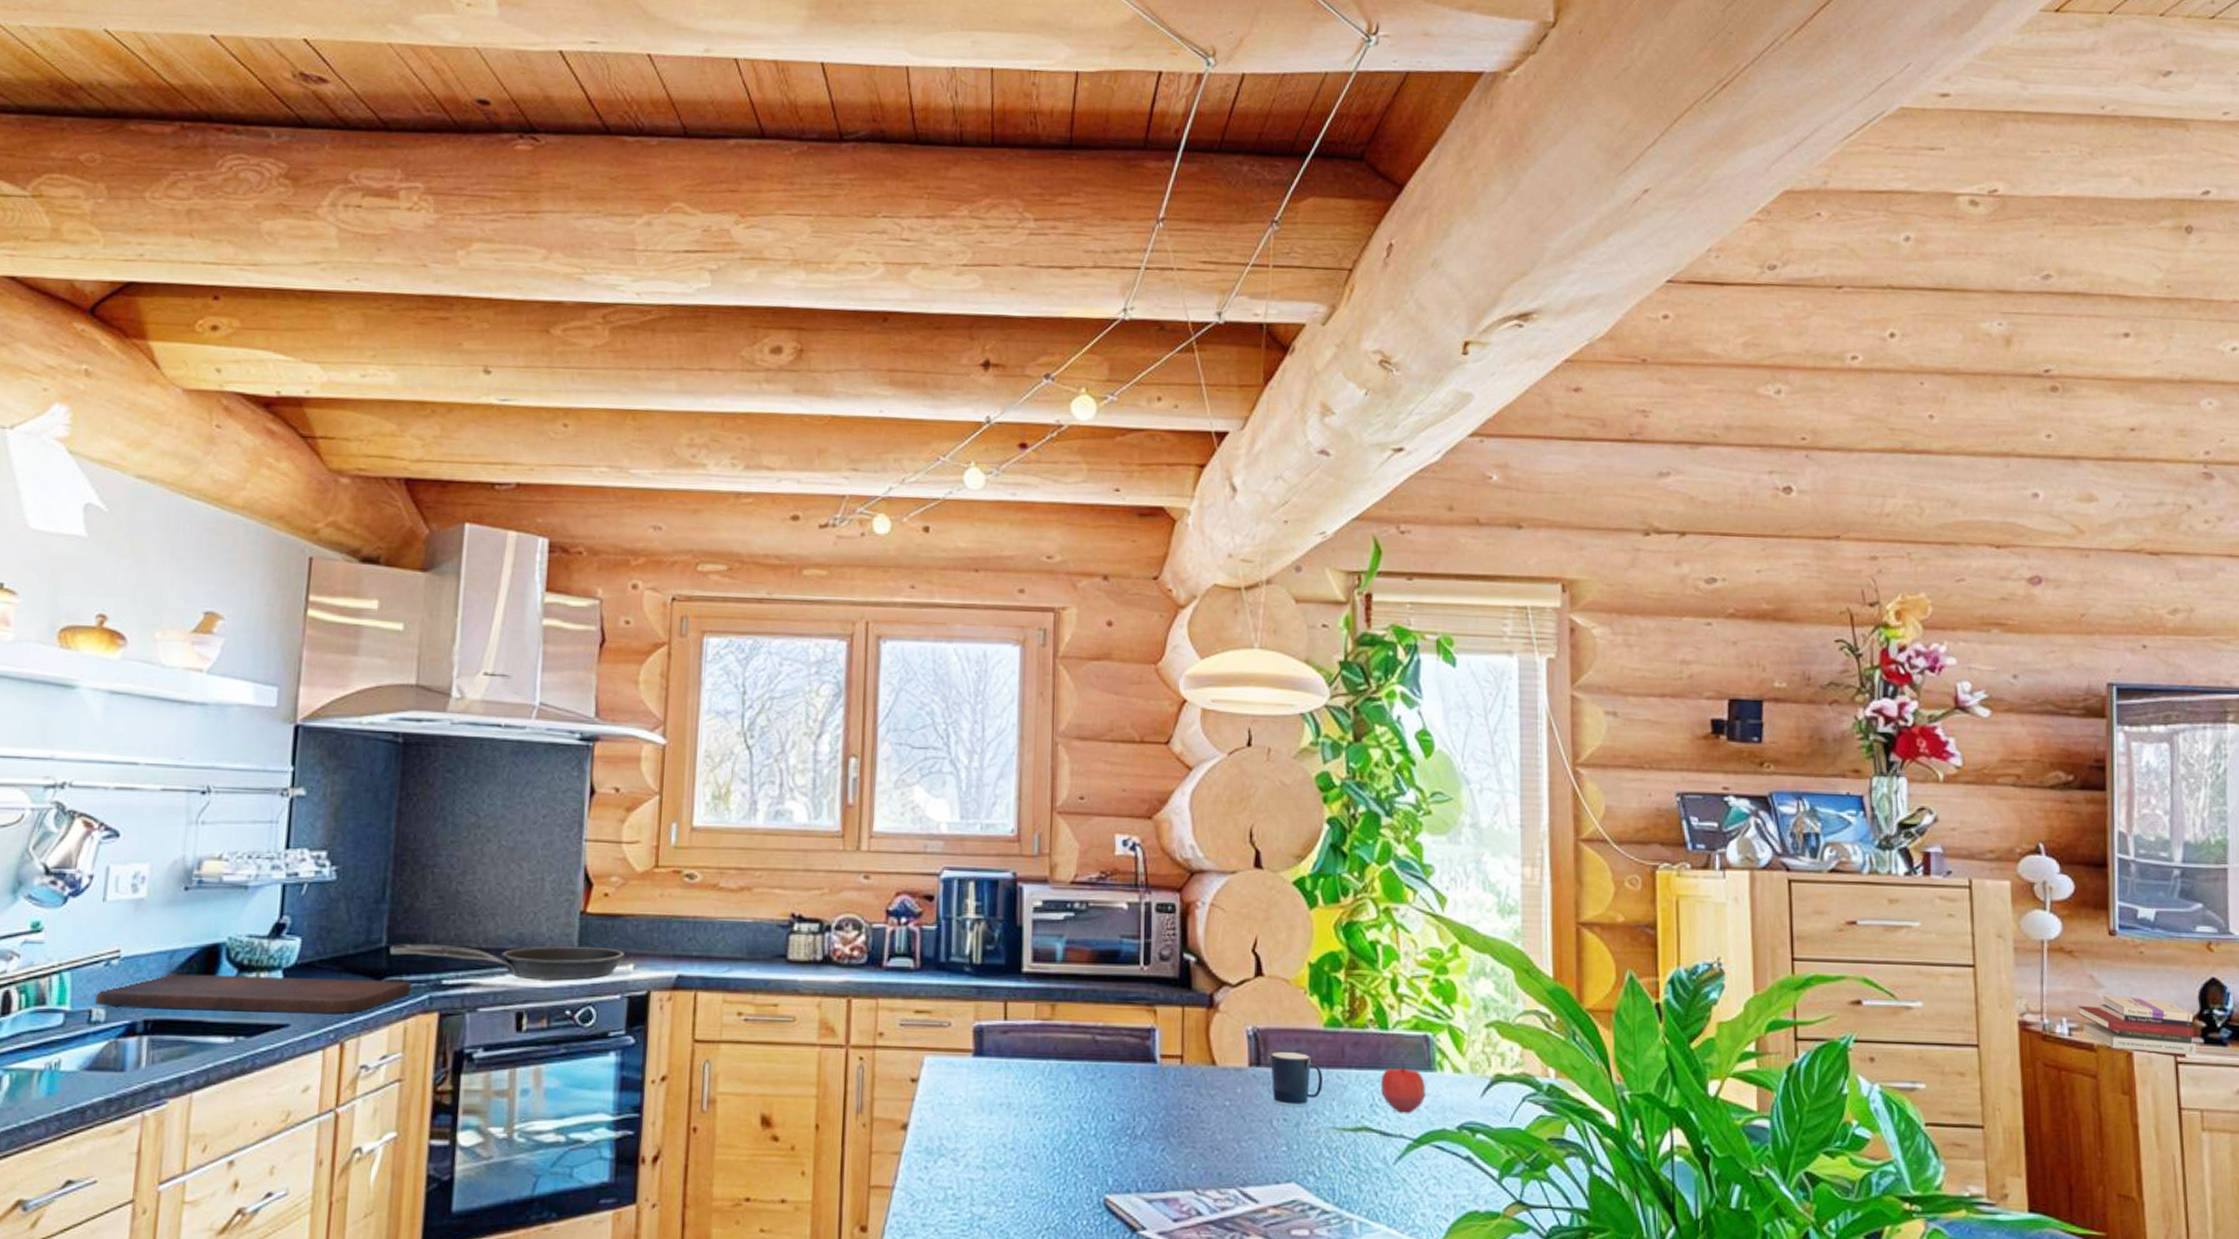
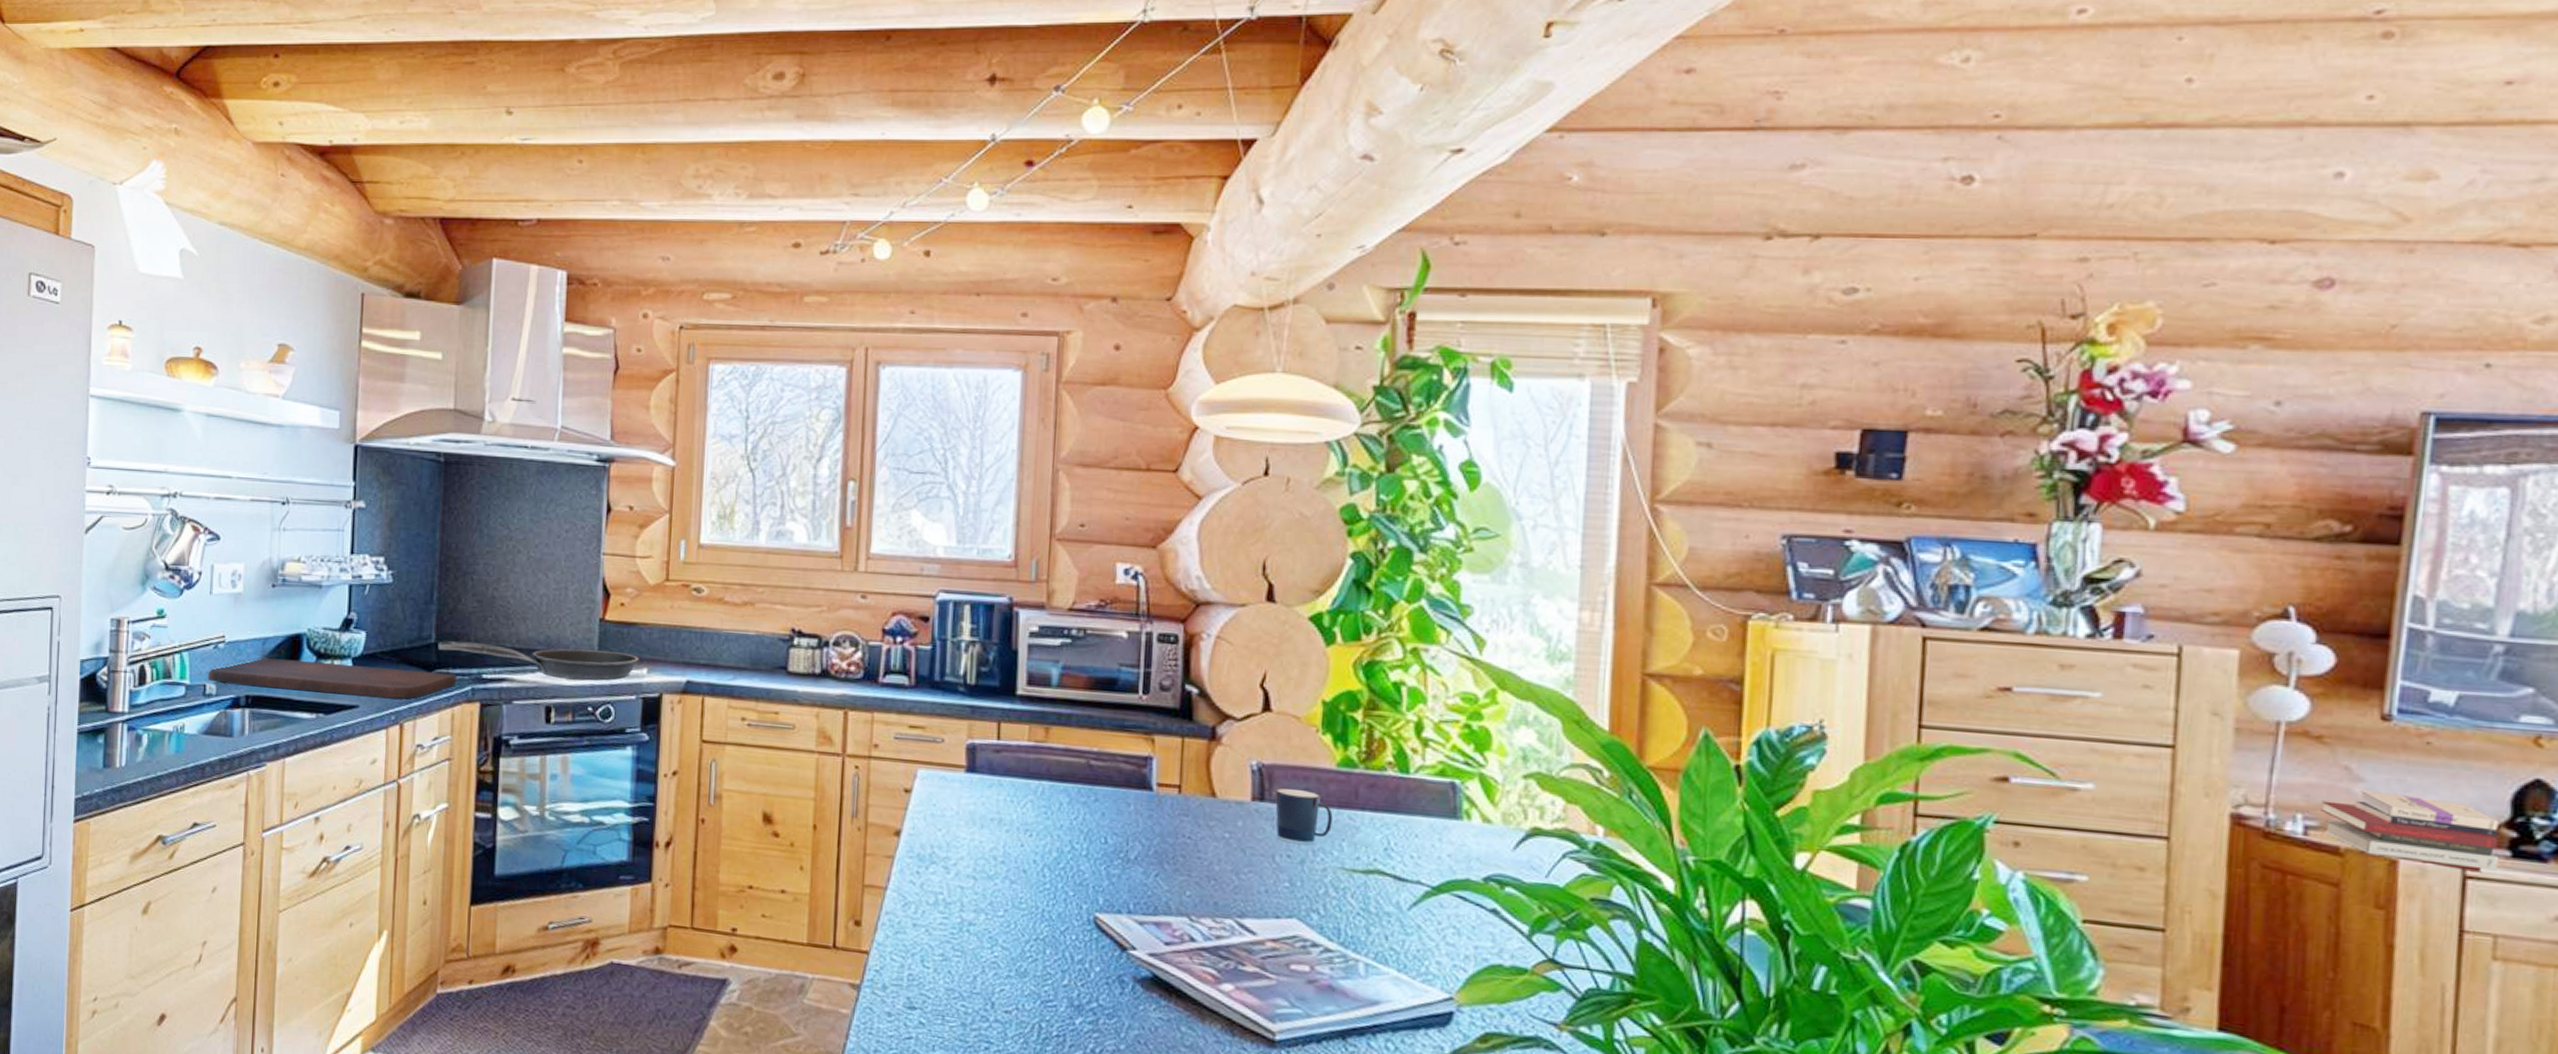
fruit: present [1381,1065,1425,1115] -> none [1398,810,1449,862]

